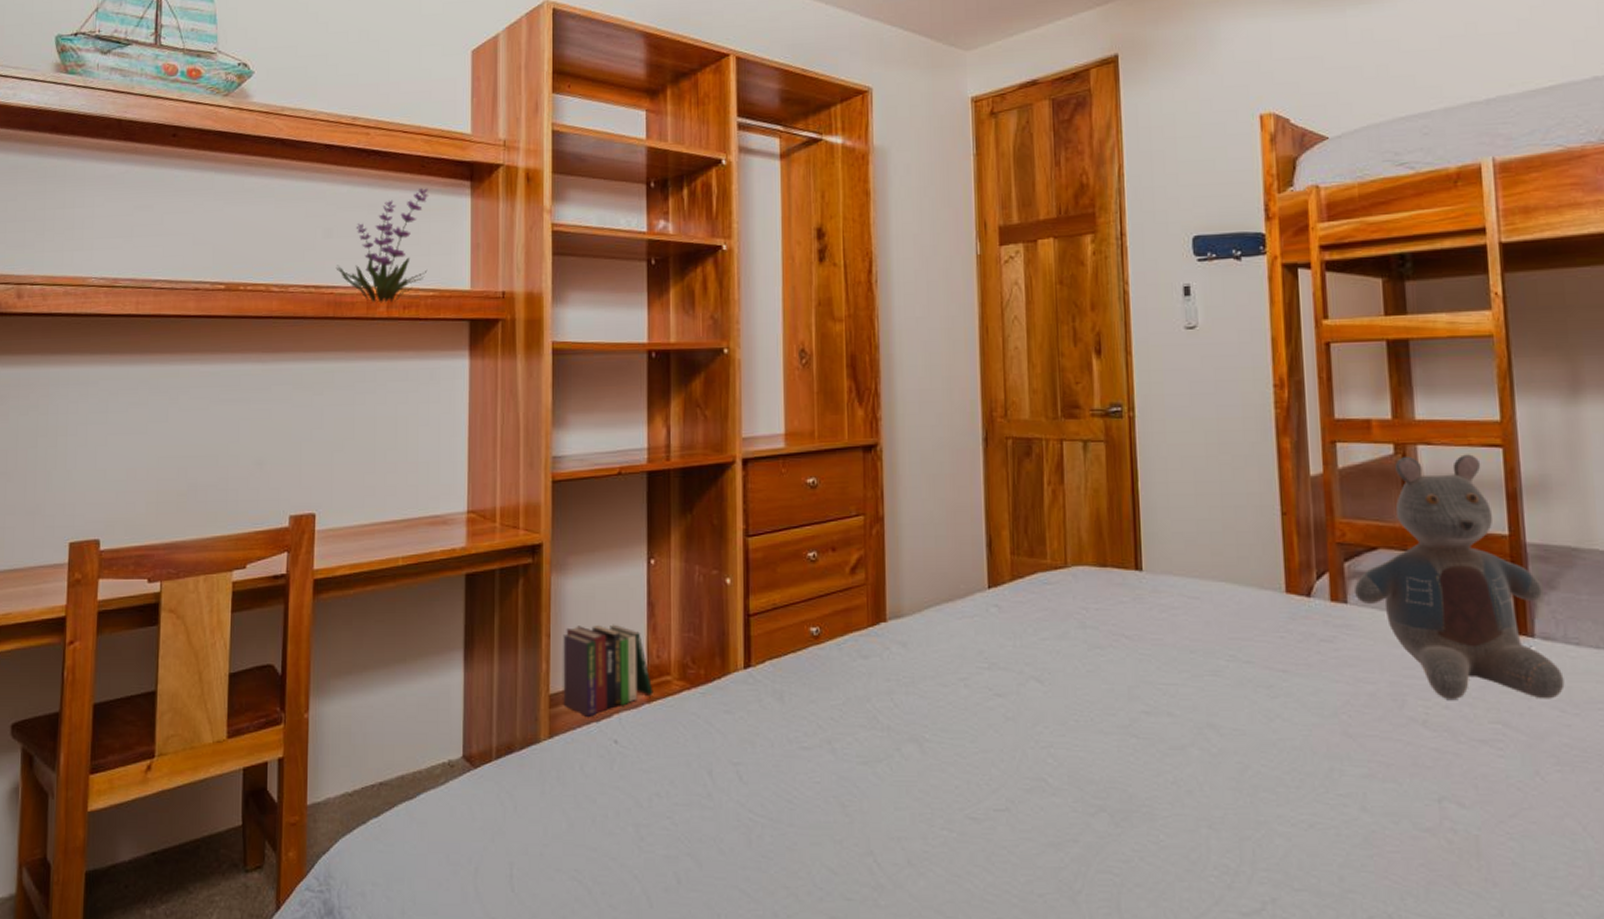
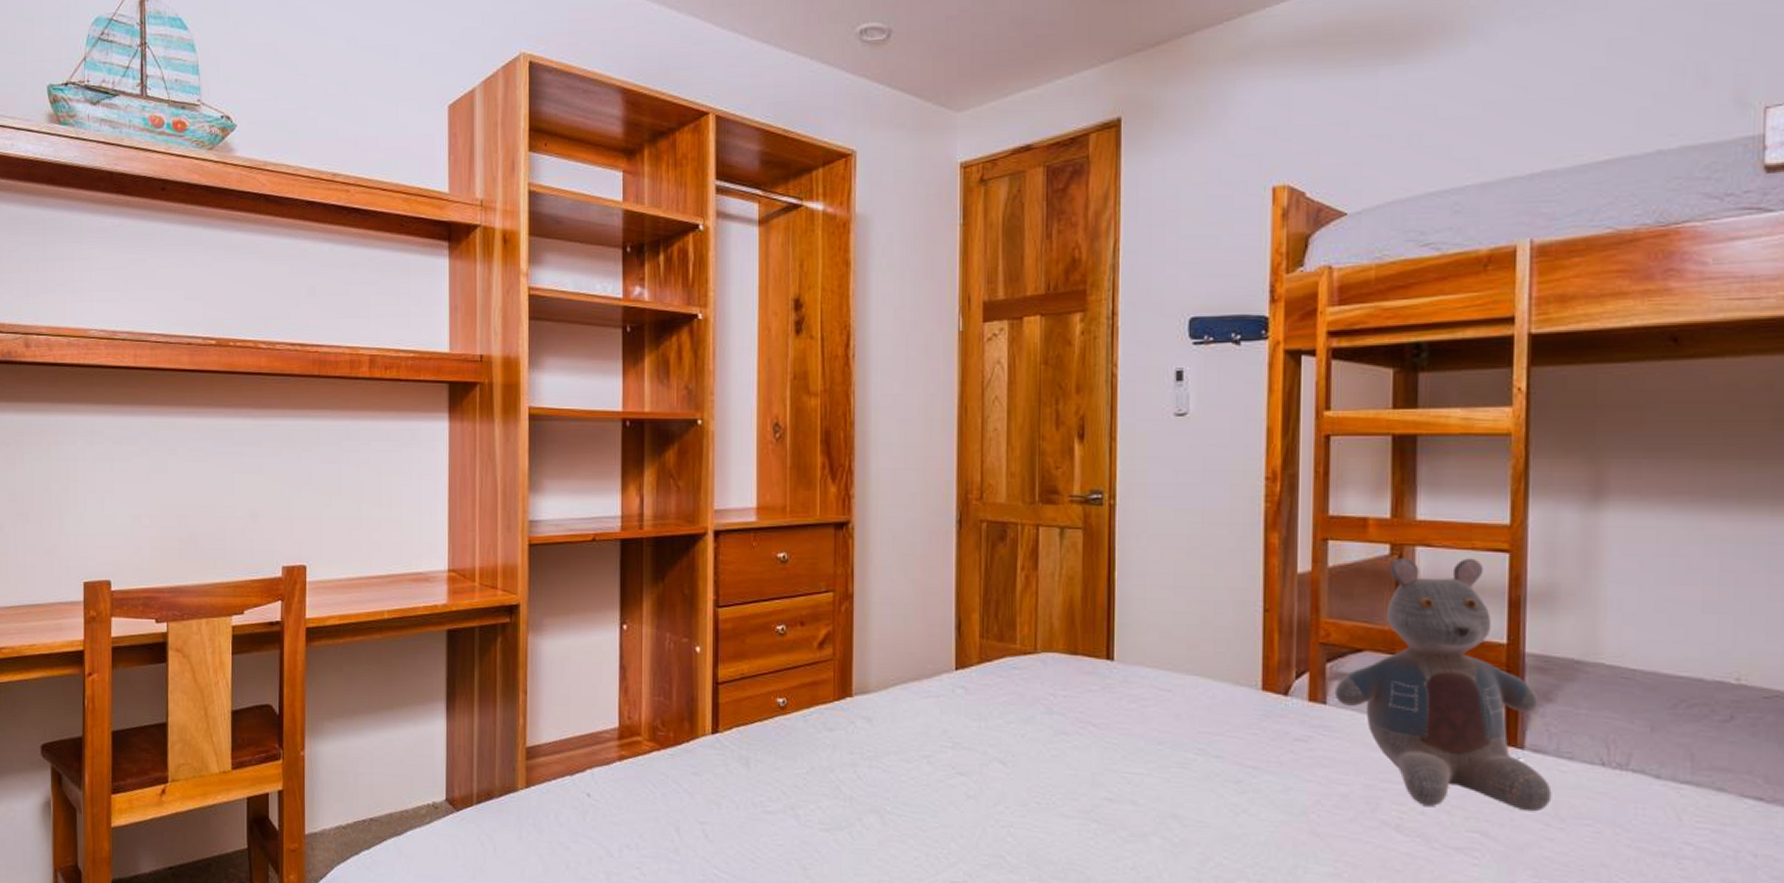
plant: present [336,188,429,303] -> none [320,248,408,363]
books: present [563,624,653,717] -> none [539,684,625,770]

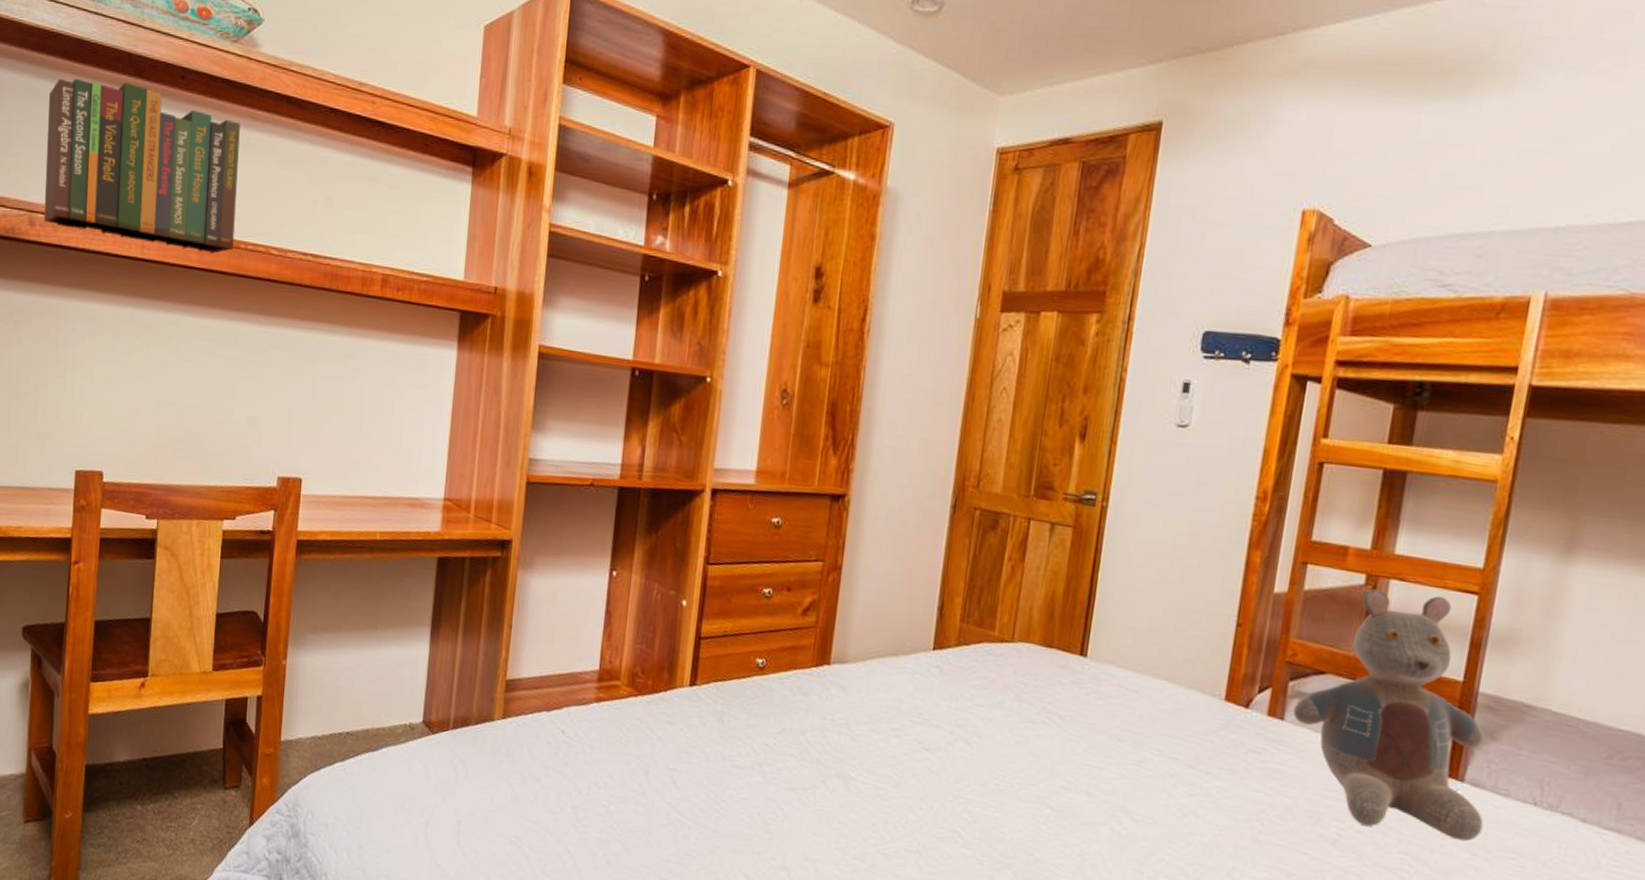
books: none [36,200,223,354] -> present [43,78,240,254]

